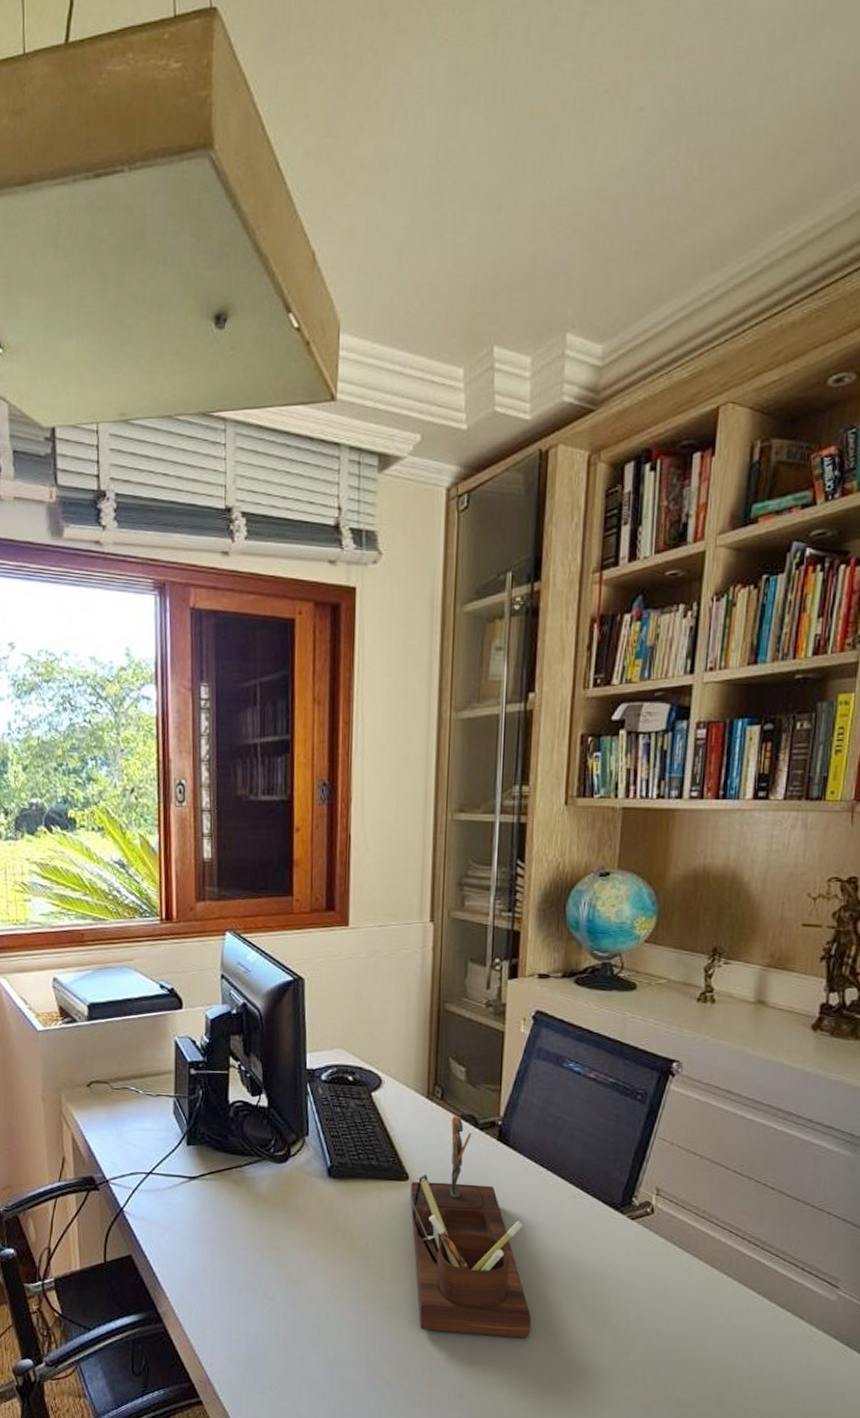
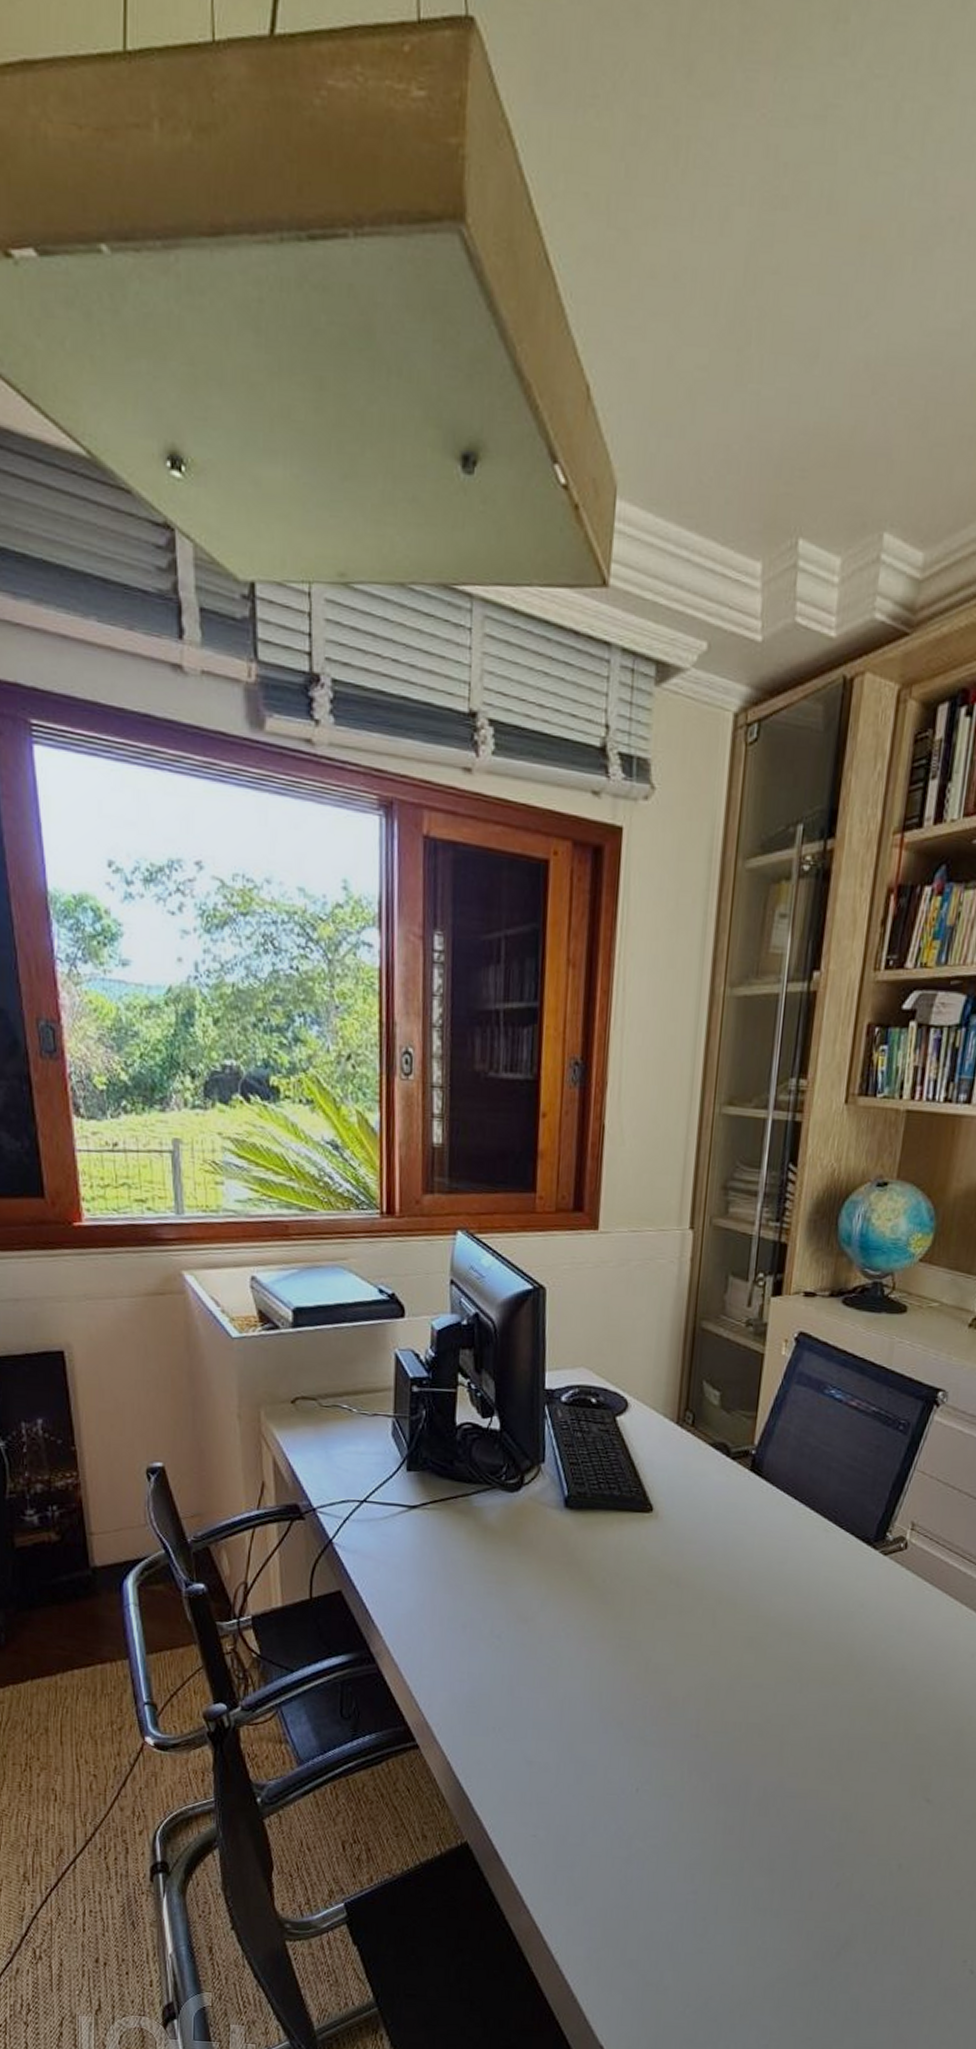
desk organizer: present [410,1116,532,1338] -> none [653,1444,775,1676]

